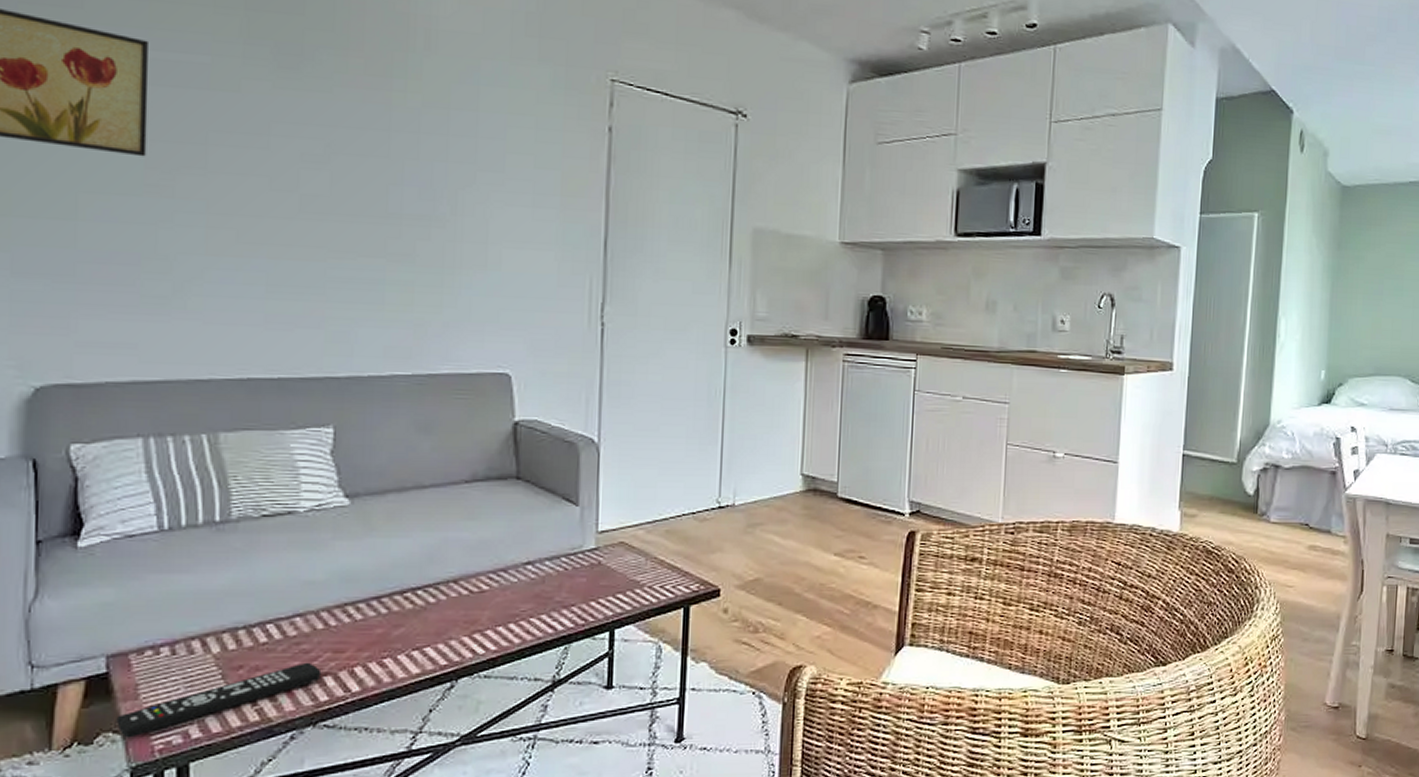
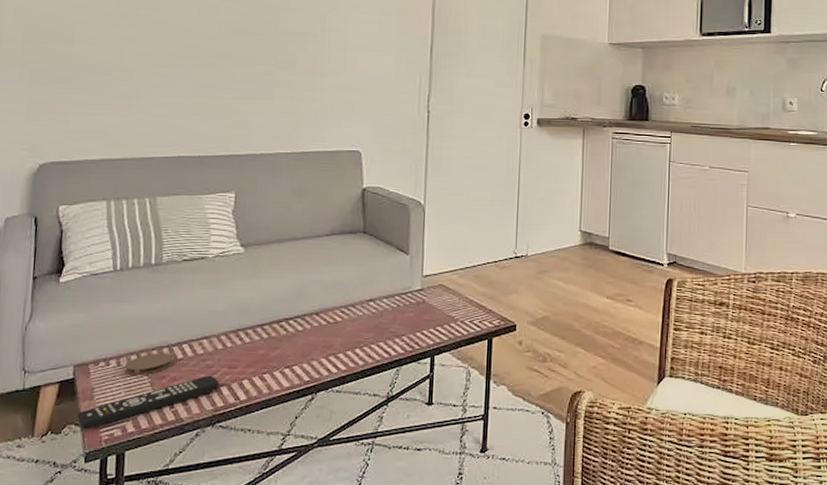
coaster: none [183,636,255,666] -> present [125,353,175,375]

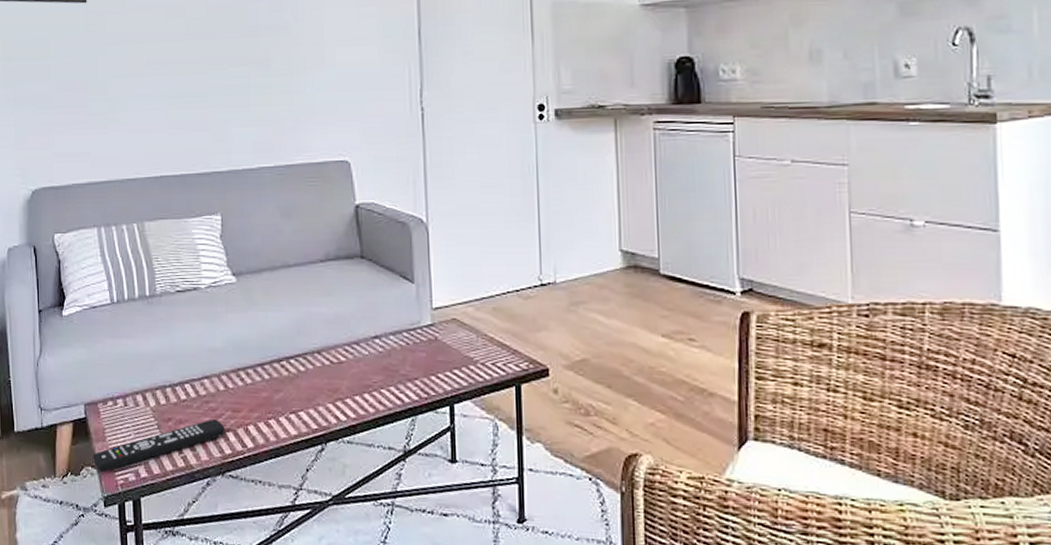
coaster: present [125,353,175,375] -> none [132,393,178,417]

